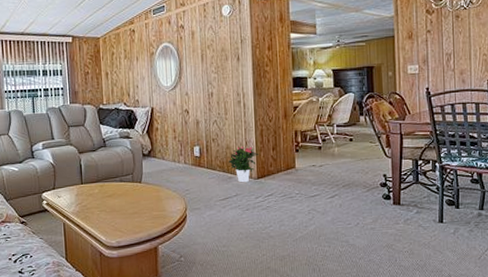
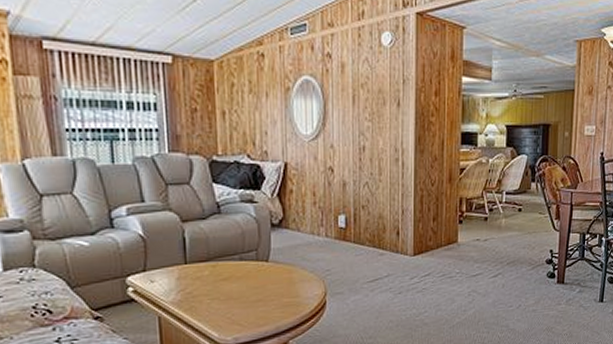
potted flower: present [229,146,258,183] -> none [381,216,416,261]

